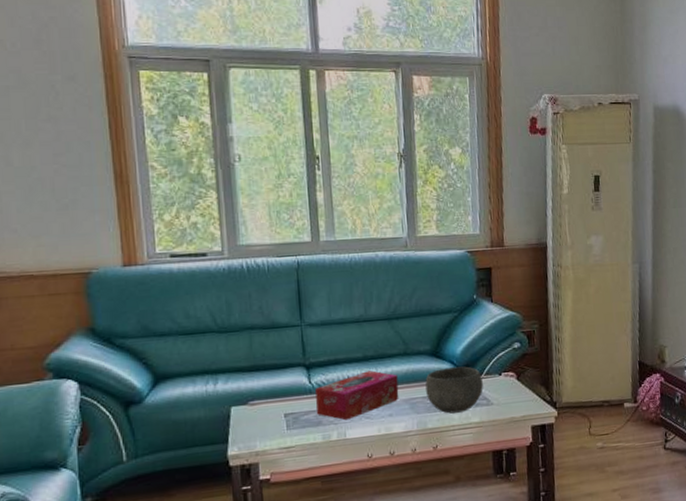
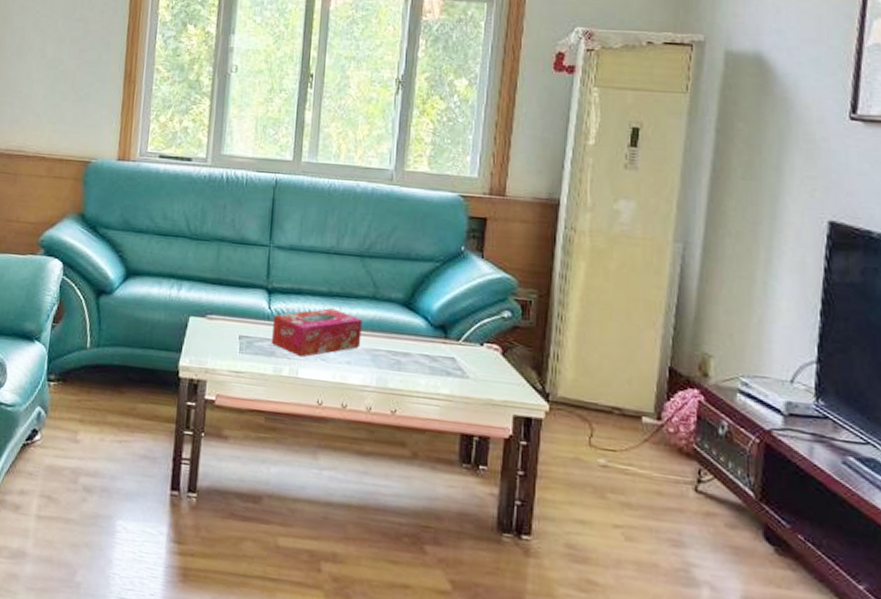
bowl: present [425,366,483,414] -> none [391,322,460,379]

